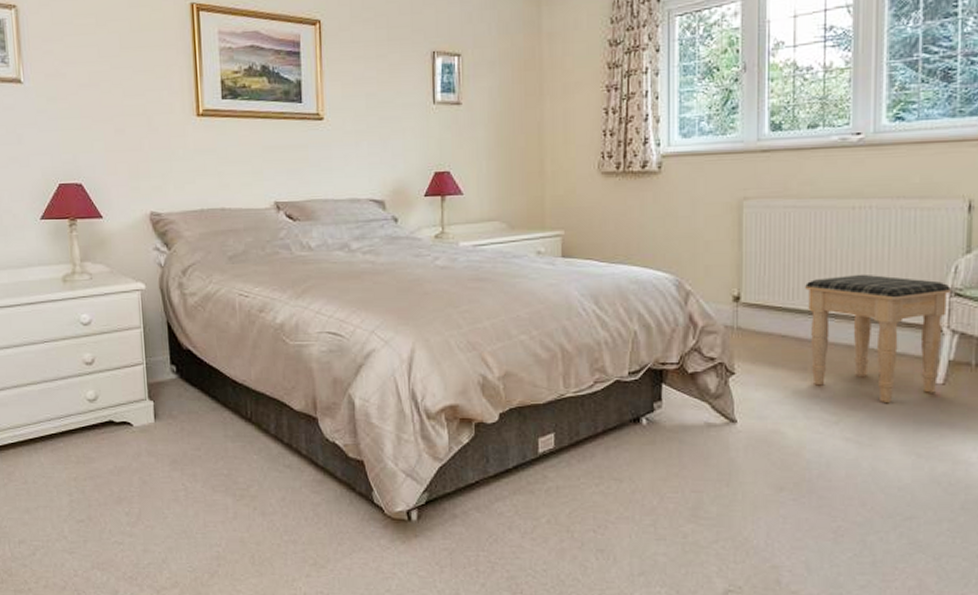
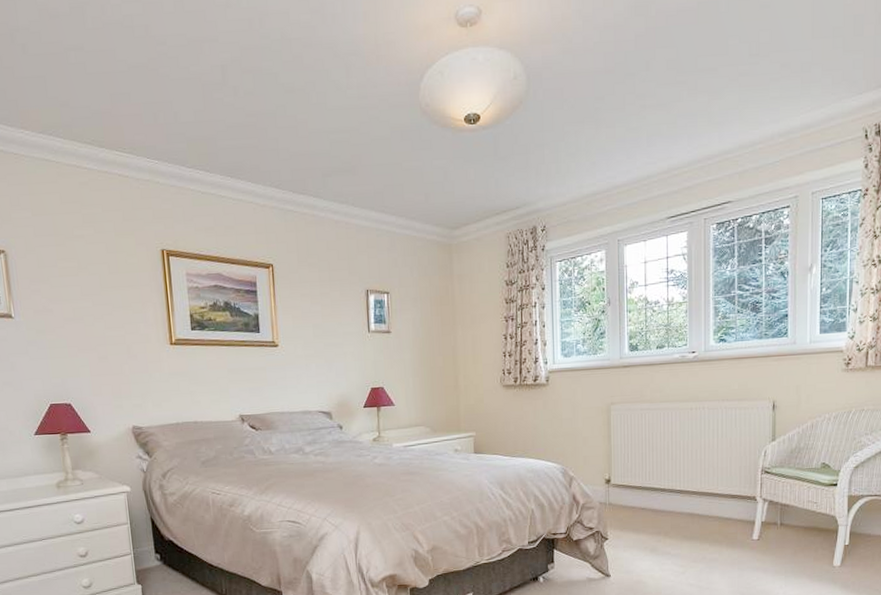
footstool: present [805,274,951,402] -> none [658,459,762,556]

